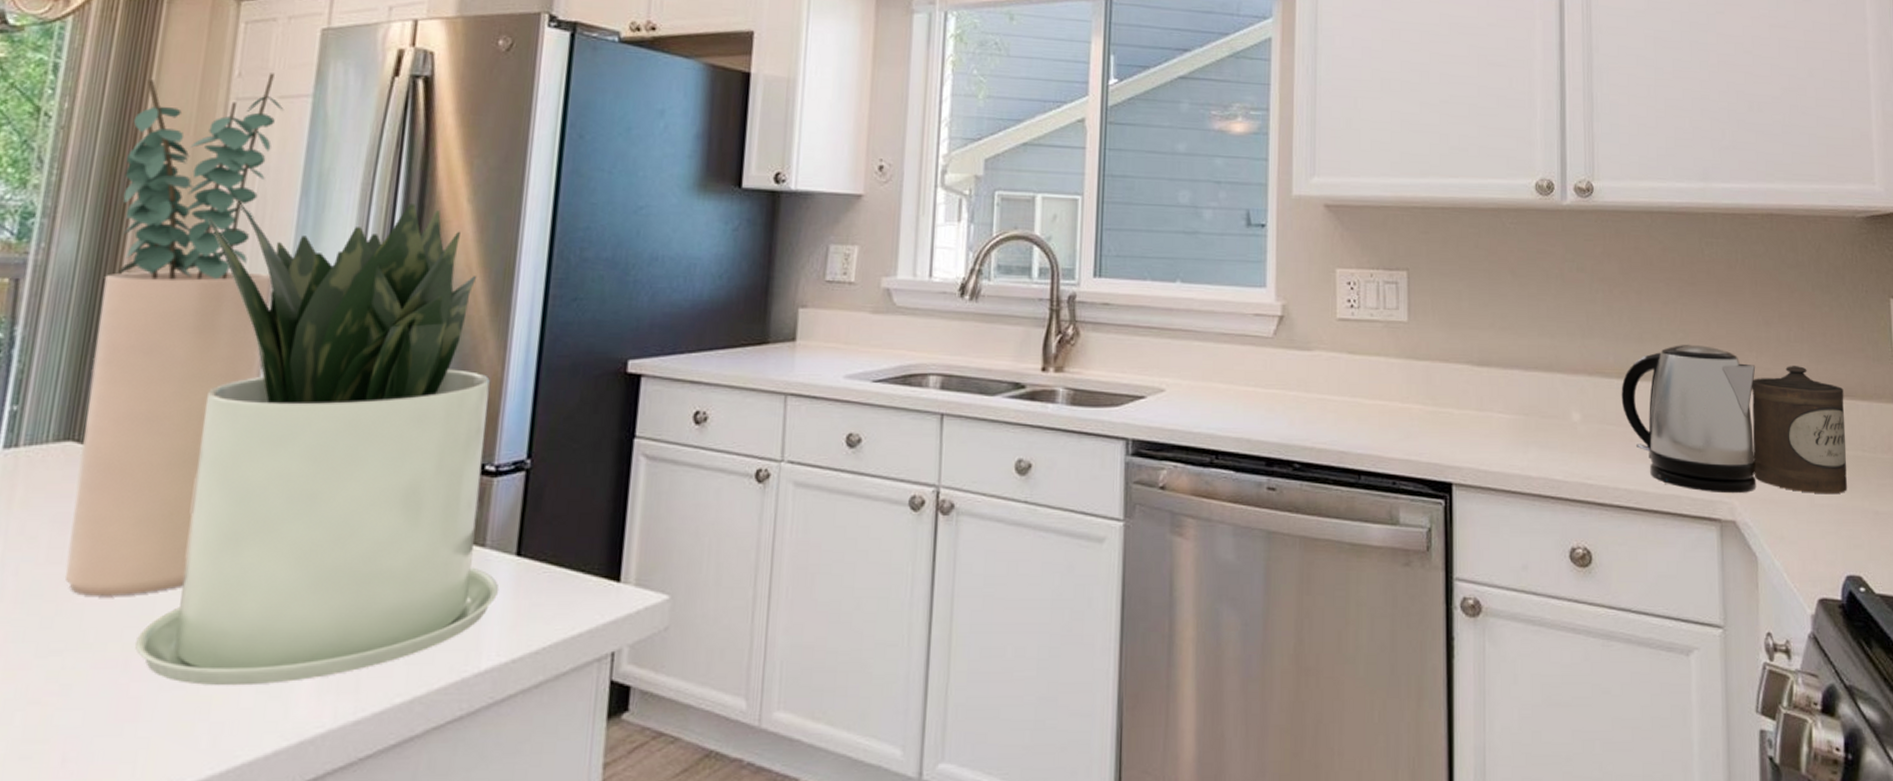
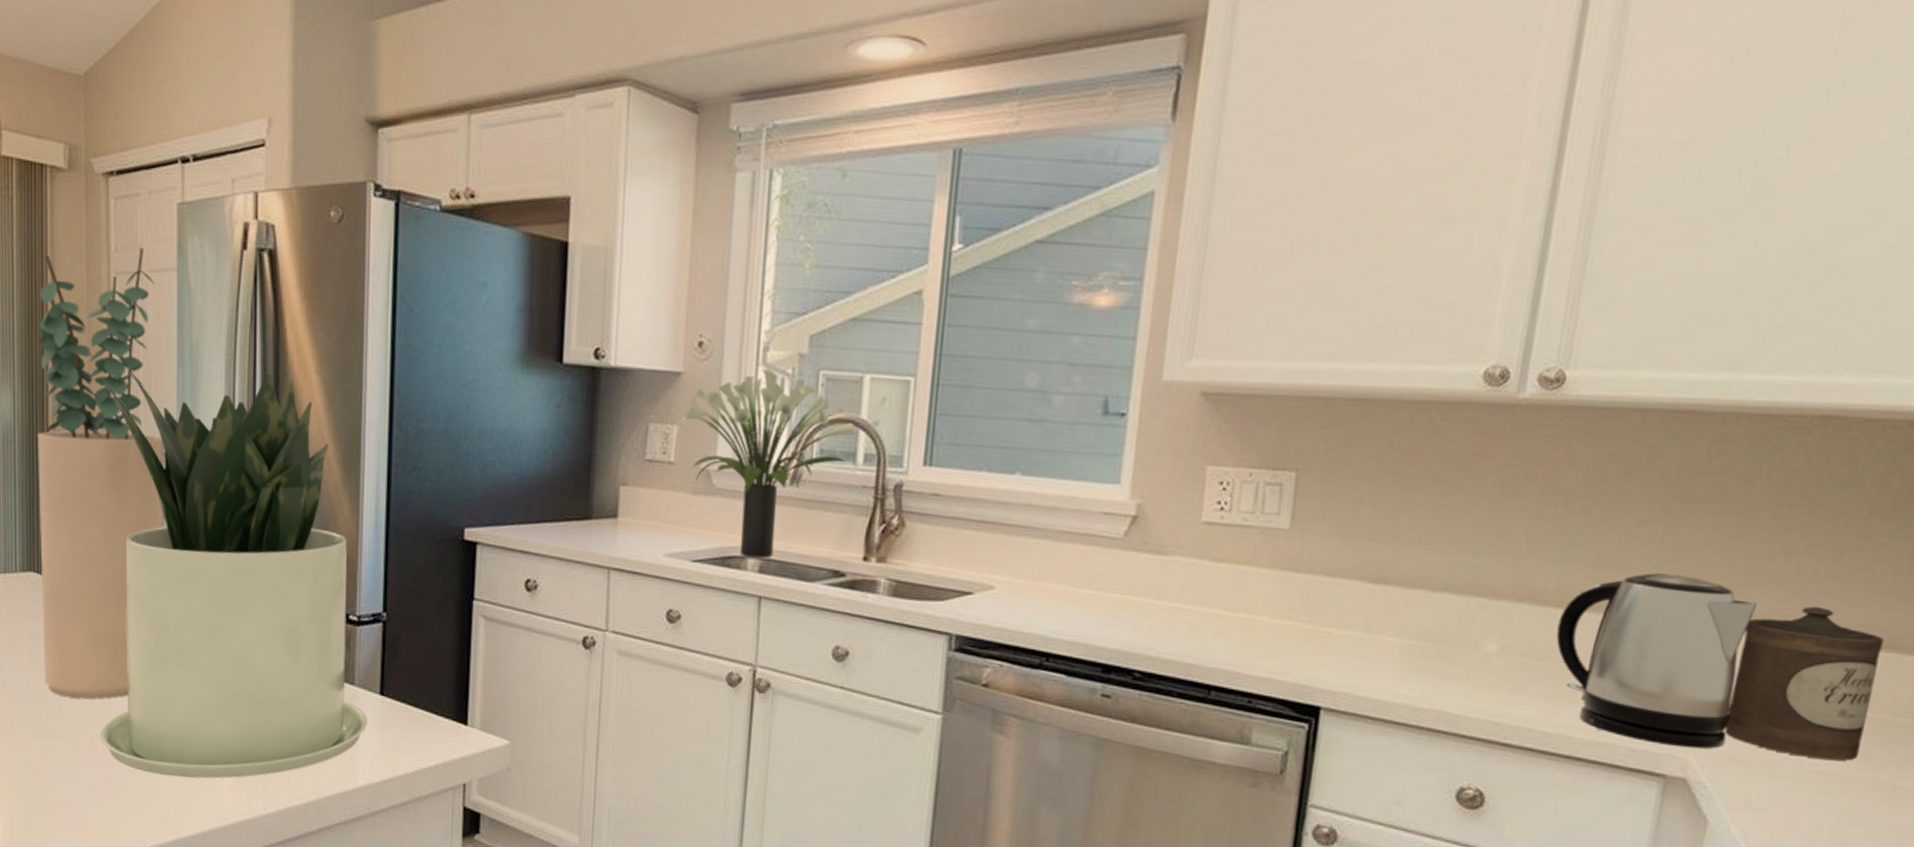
potted plant: none [863,190,1030,374] -> present [682,369,855,558]

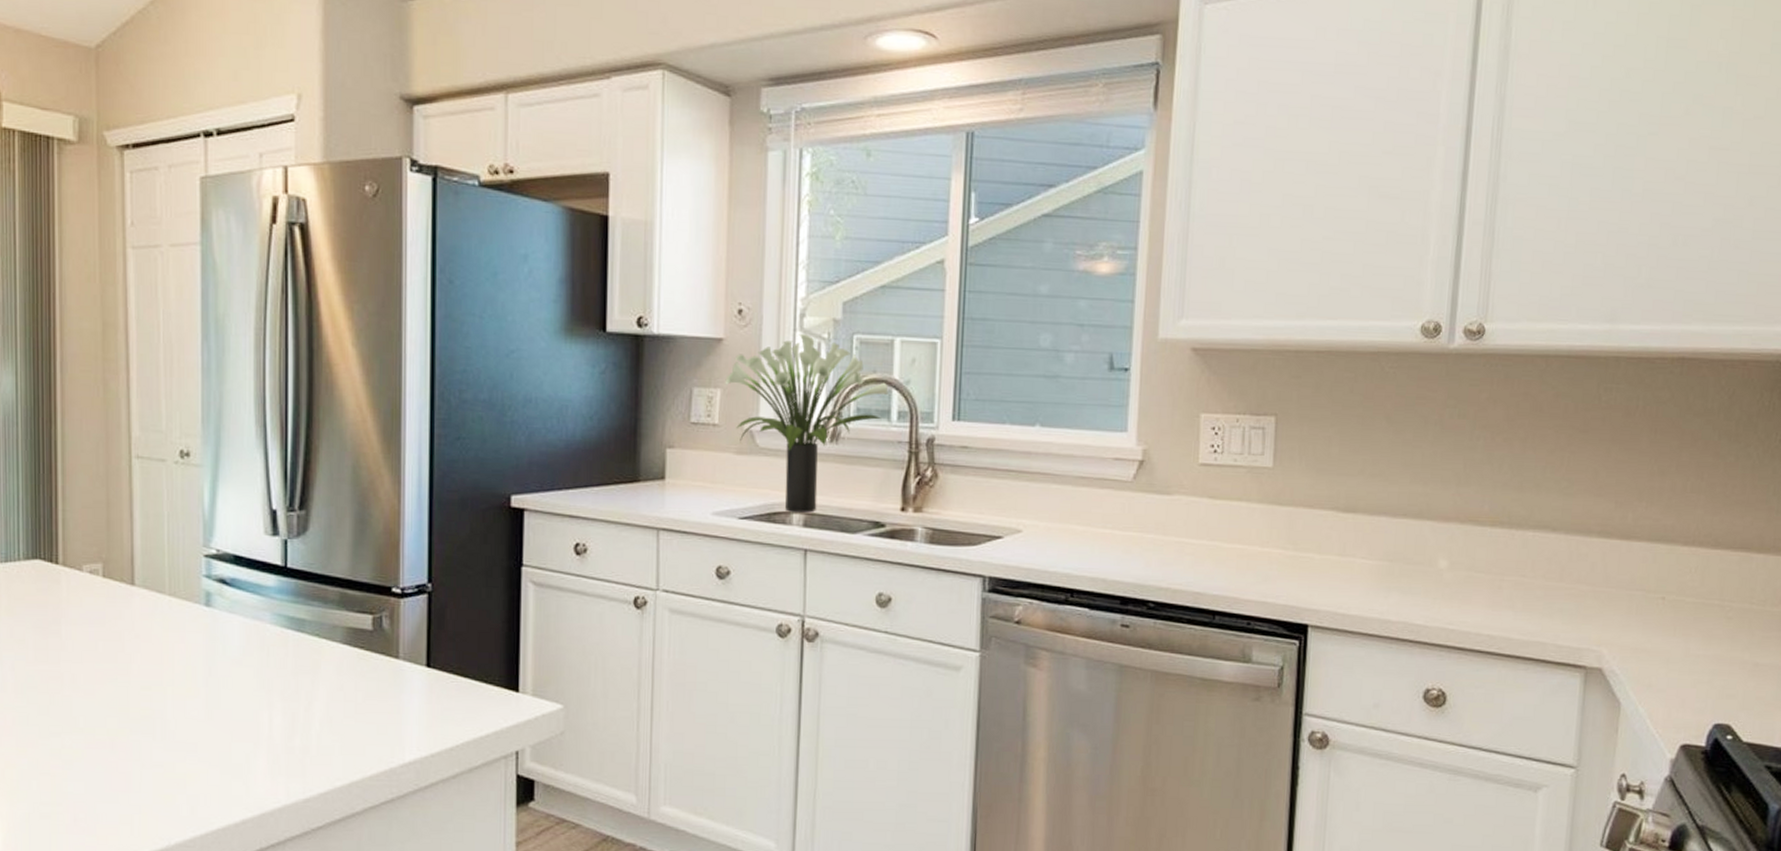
vase: present [38,248,165,699] -> none [44,221,189,690]
planter: present [101,369,368,779] -> none [118,345,415,767]
kettle: present [1555,573,1758,750] -> none [1493,494,1644,643]
canister: present [1724,606,1884,761] -> none [1627,517,1739,645]

